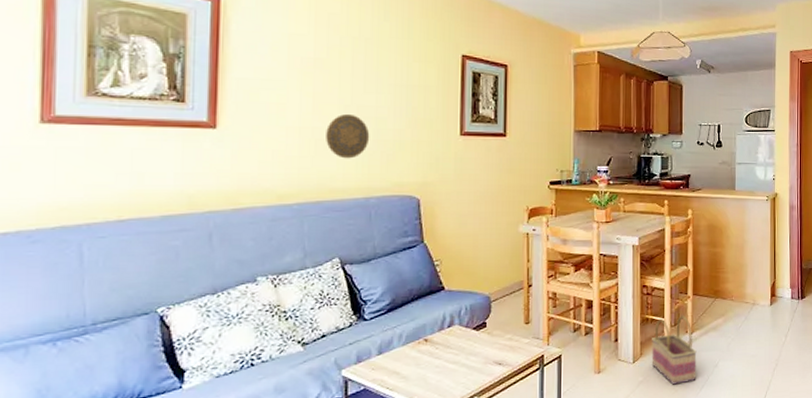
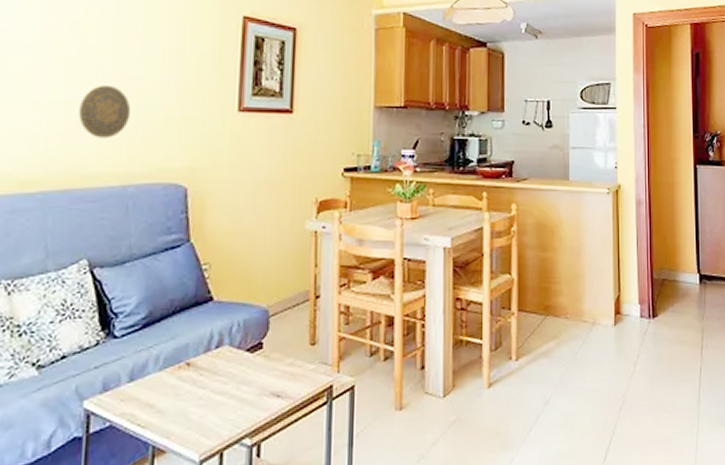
basket: present [651,314,697,385] -> none [466,336,523,427]

